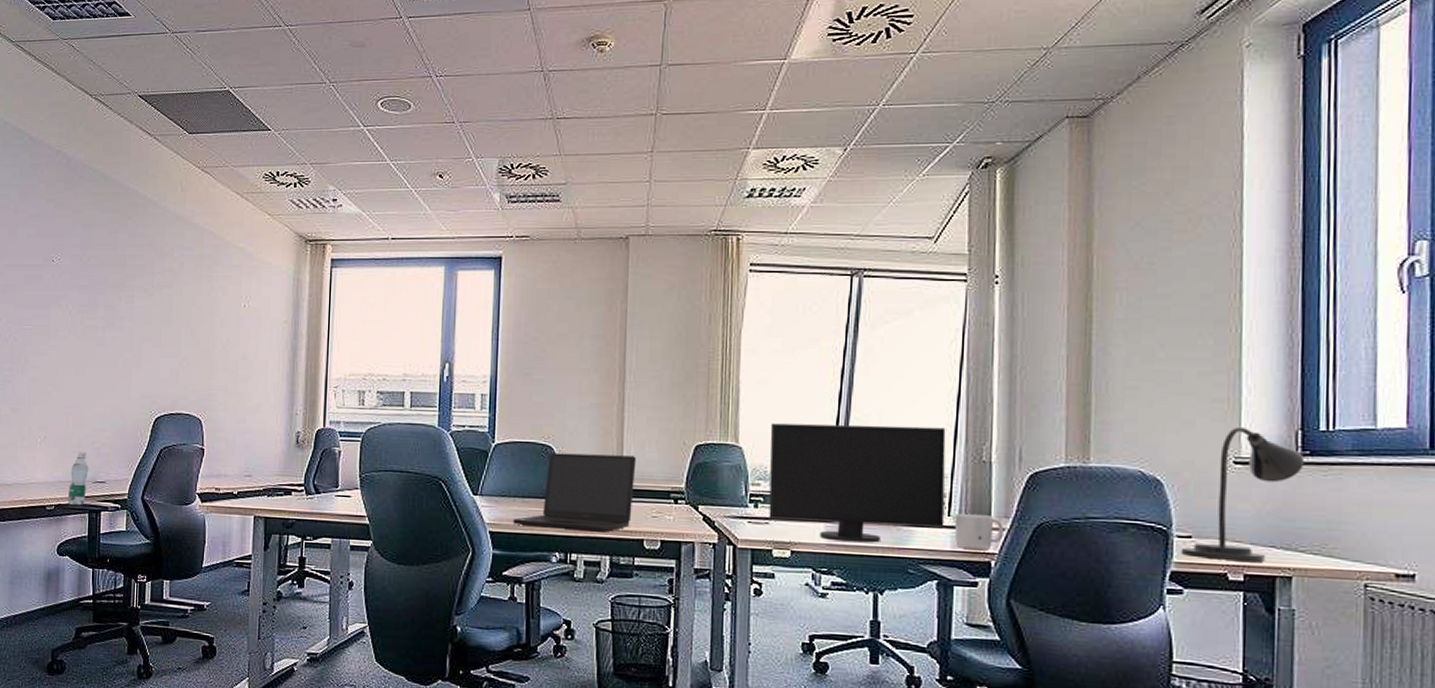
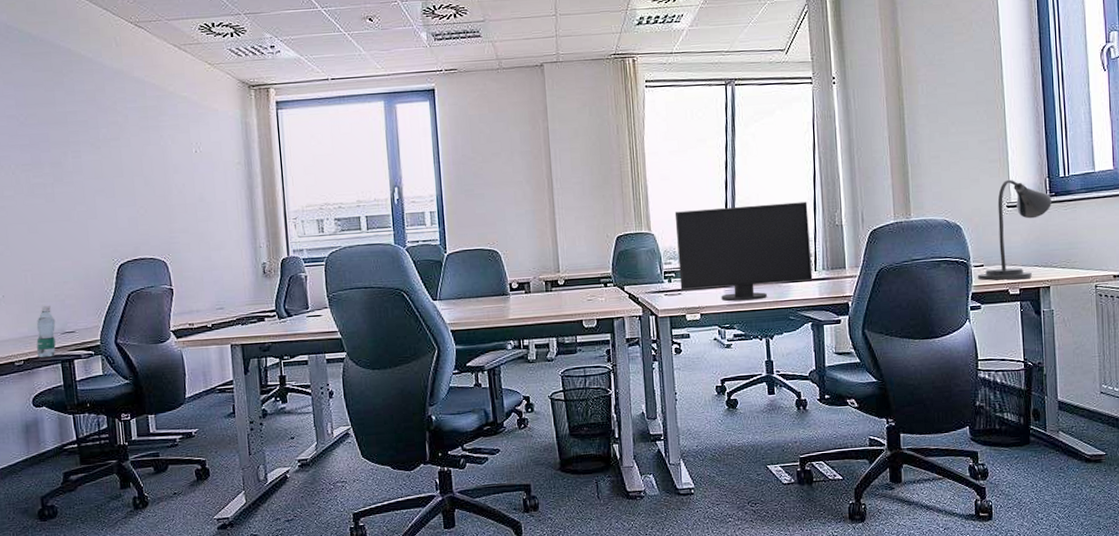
laptop: present [513,452,637,532] -> none [470,251,571,321]
mug: present [954,513,1005,550] -> none [820,267,856,295]

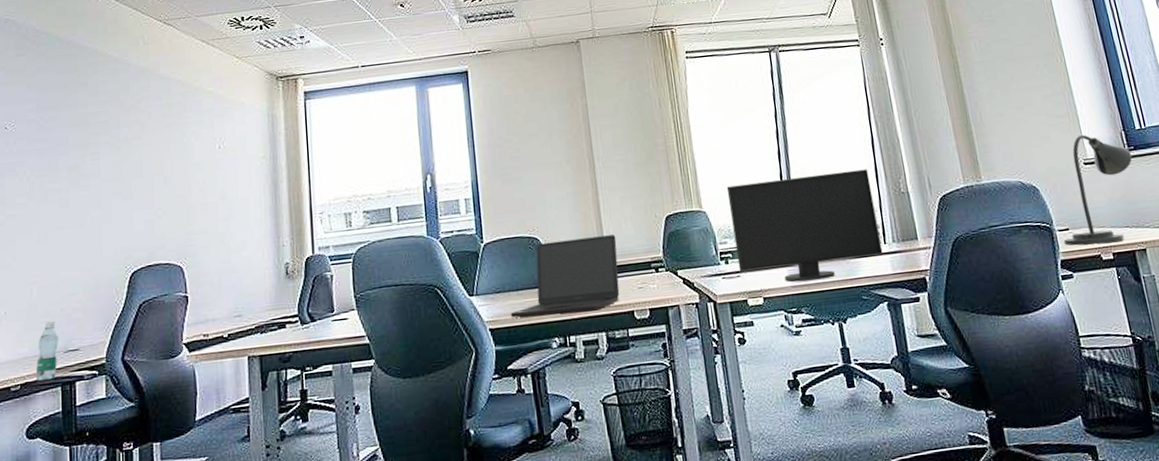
laptop: none [470,251,571,321] -> present [510,234,620,318]

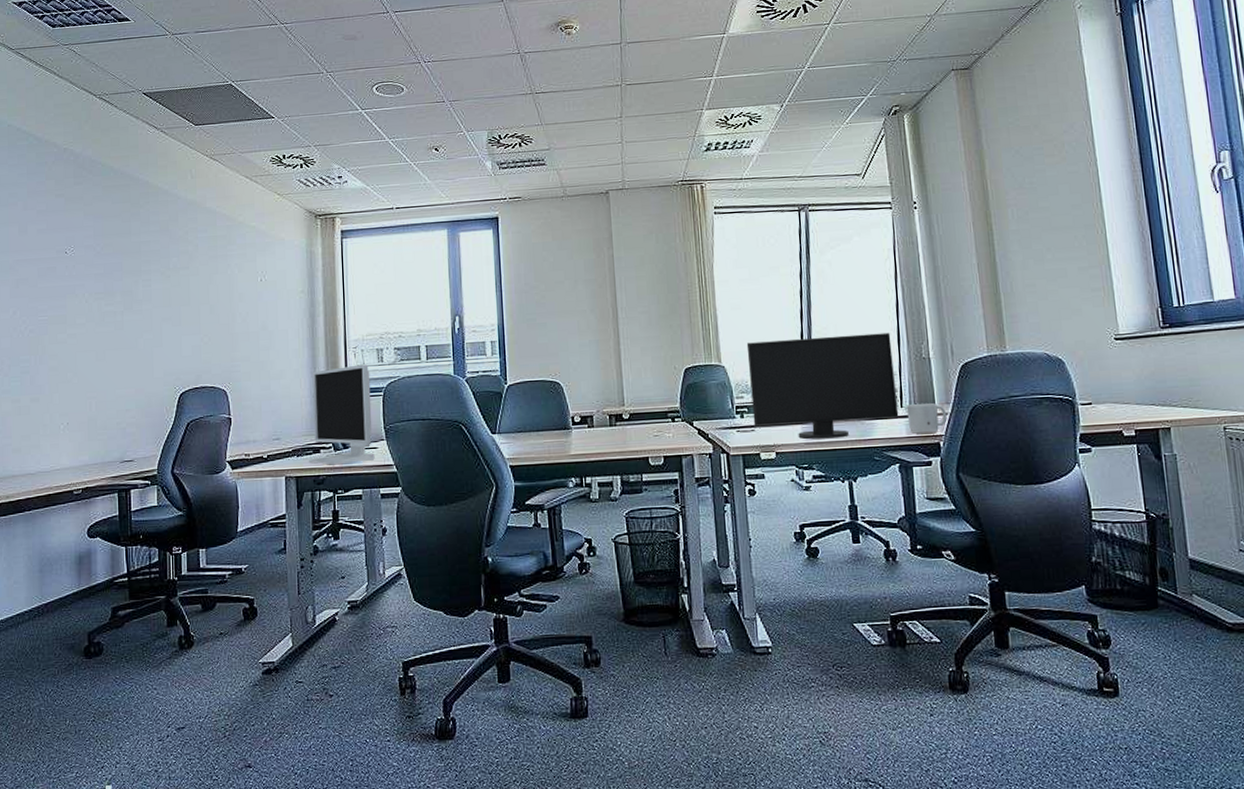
bottle: present [35,320,59,382] -> none [95,433,116,487]
monitor: none [274,230,345,341] -> present [309,364,375,466]
laptop: present [510,234,620,318] -> none [530,383,636,457]
mug: none [889,237,931,270] -> present [906,403,947,434]
desk lamp: present [1063,134,1133,246] -> none [1085,309,1167,421]

